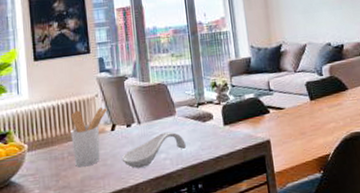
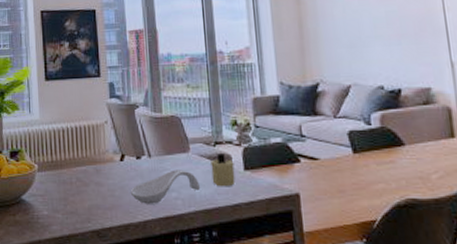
utensil holder: present [71,107,108,168] -> none [79,135,117,195]
candle: none [195,113,217,143] -> present [211,153,235,187]

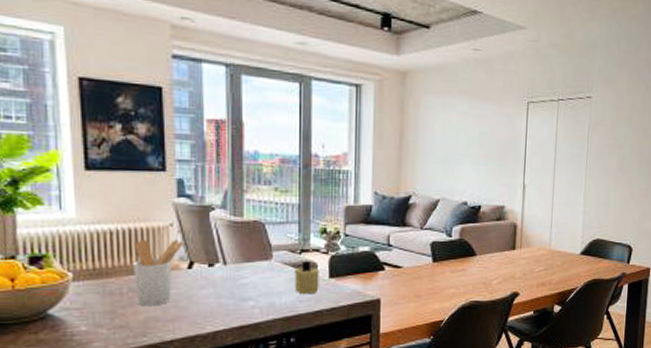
utensil holder: none [79,135,117,195] -> present [133,239,185,306]
spoon rest: present [130,170,200,204] -> none [198,278,281,314]

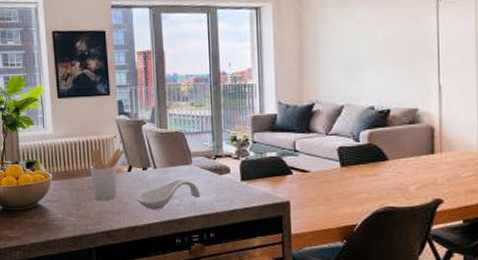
spoon rest: none [198,278,281,314] -> present [137,180,200,209]
candle: present [295,261,319,295] -> none [211,166,233,195]

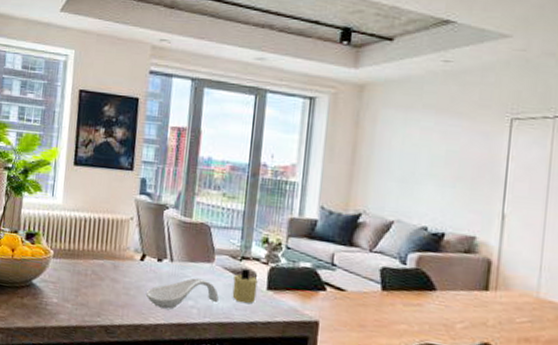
utensil holder: present [90,148,125,201] -> none [97,229,141,291]
candle: none [211,166,233,195] -> present [232,268,258,304]

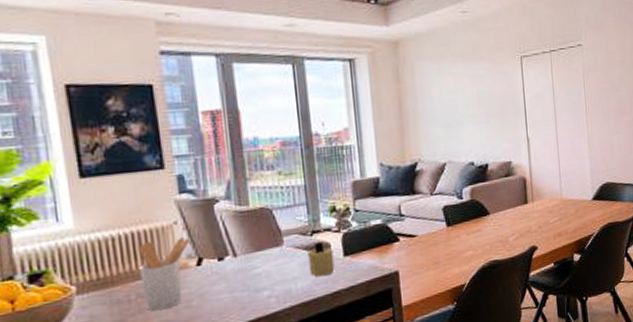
utensil holder: none [97,229,141,291] -> present [139,237,191,312]
spoon rest: present [145,277,219,309] -> none [211,265,296,309]

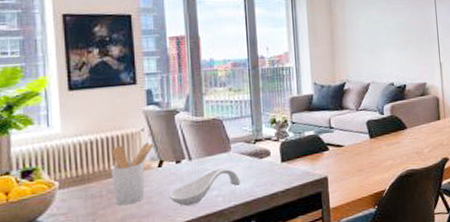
spoon rest: none [211,265,296,309] -> present [169,168,240,206]
candle: present [308,242,335,277] -> none [251,149,273,180]

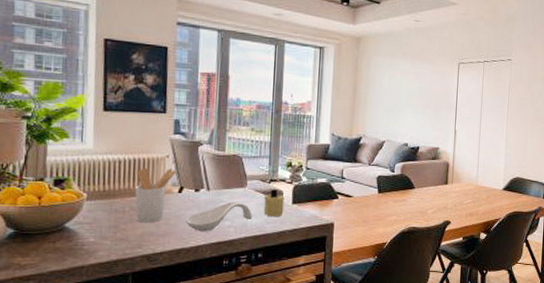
candle: none [251,149,273,180] -> present [263,189,284,217]

